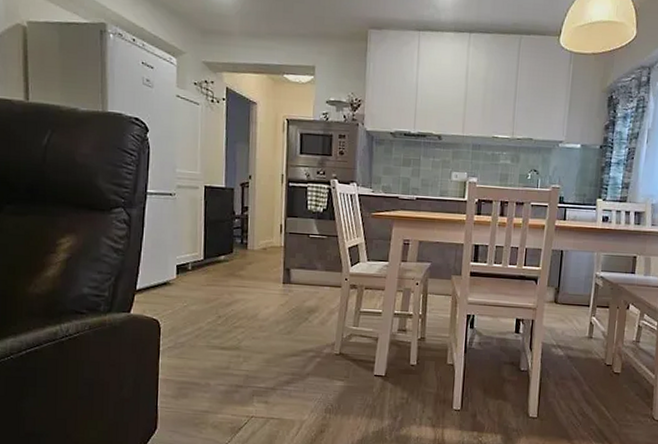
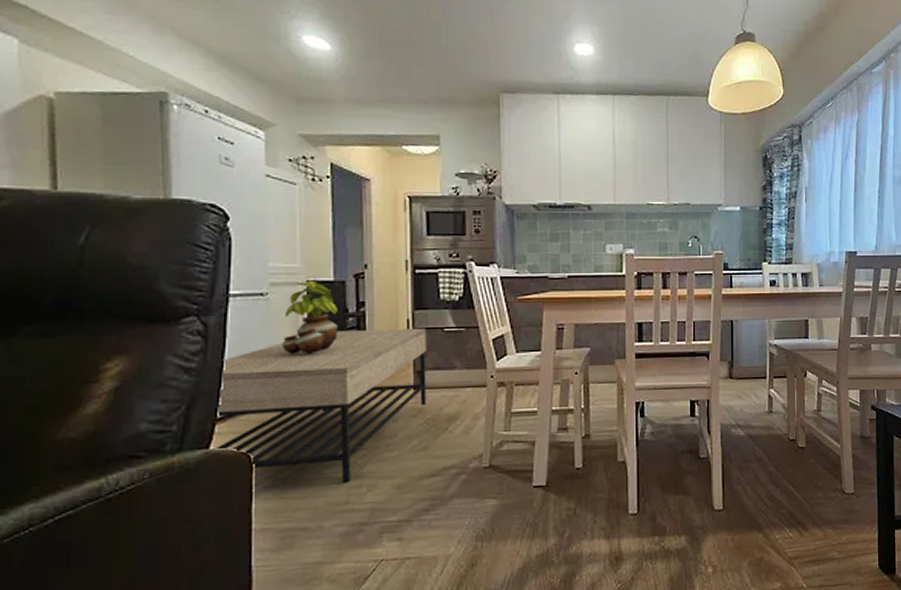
coffee table: none [133,229,296,353] -> present [213,328,427,484]
potted plant: none [184,185,227,247] -> present [281,280,338,355]

